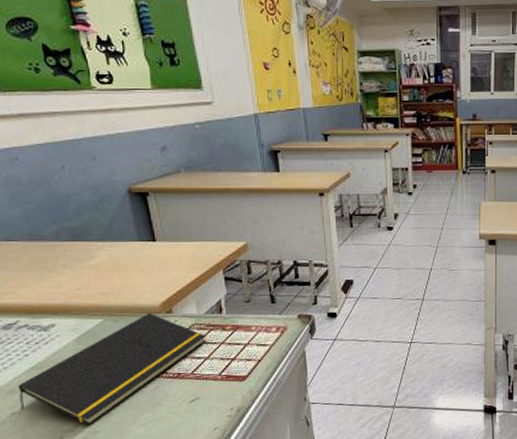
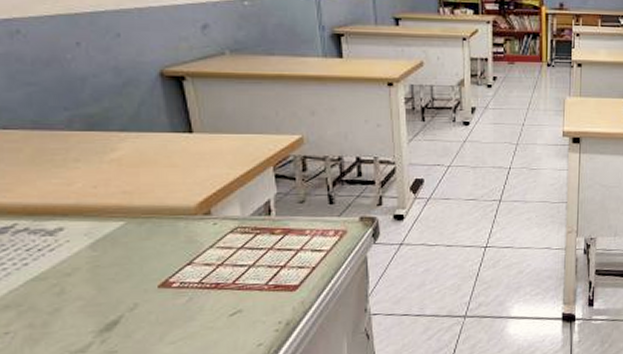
notepad: present [18,312,206,426] -> none [14,214,251,345]

